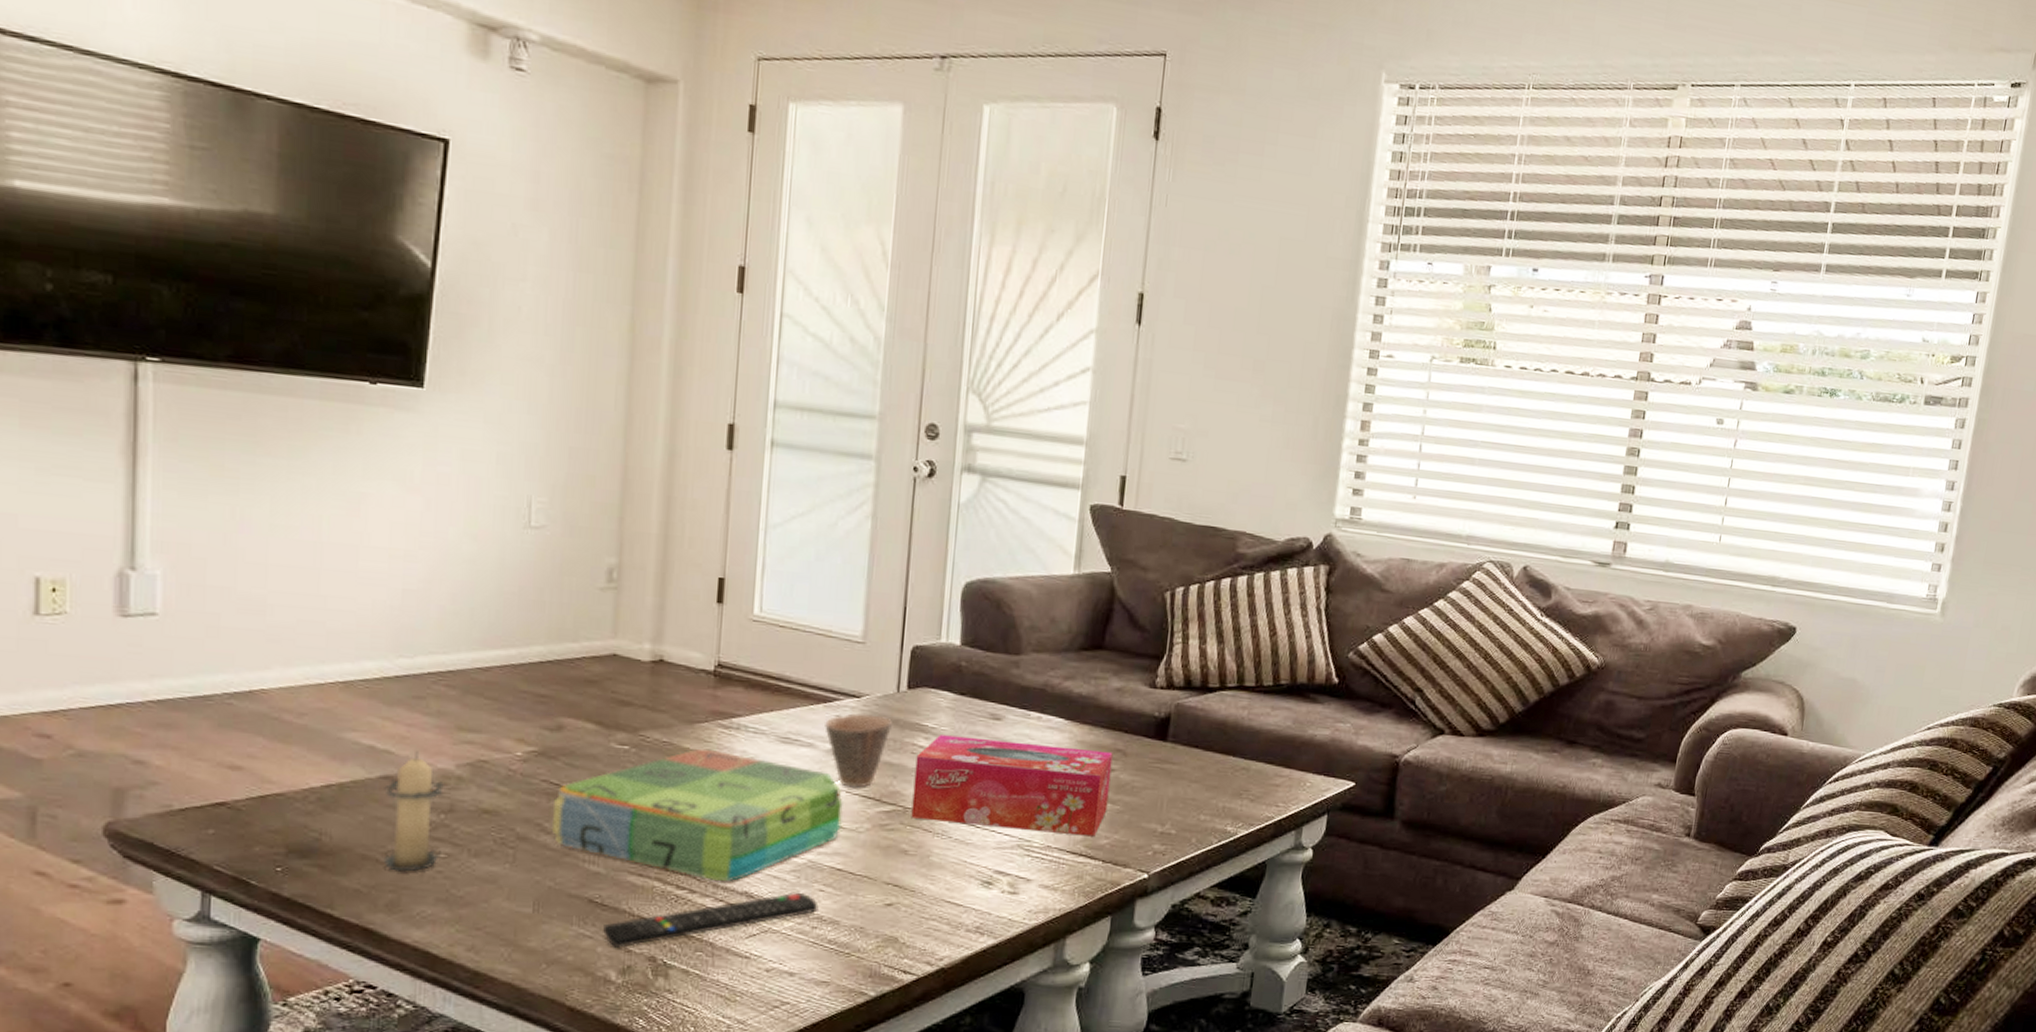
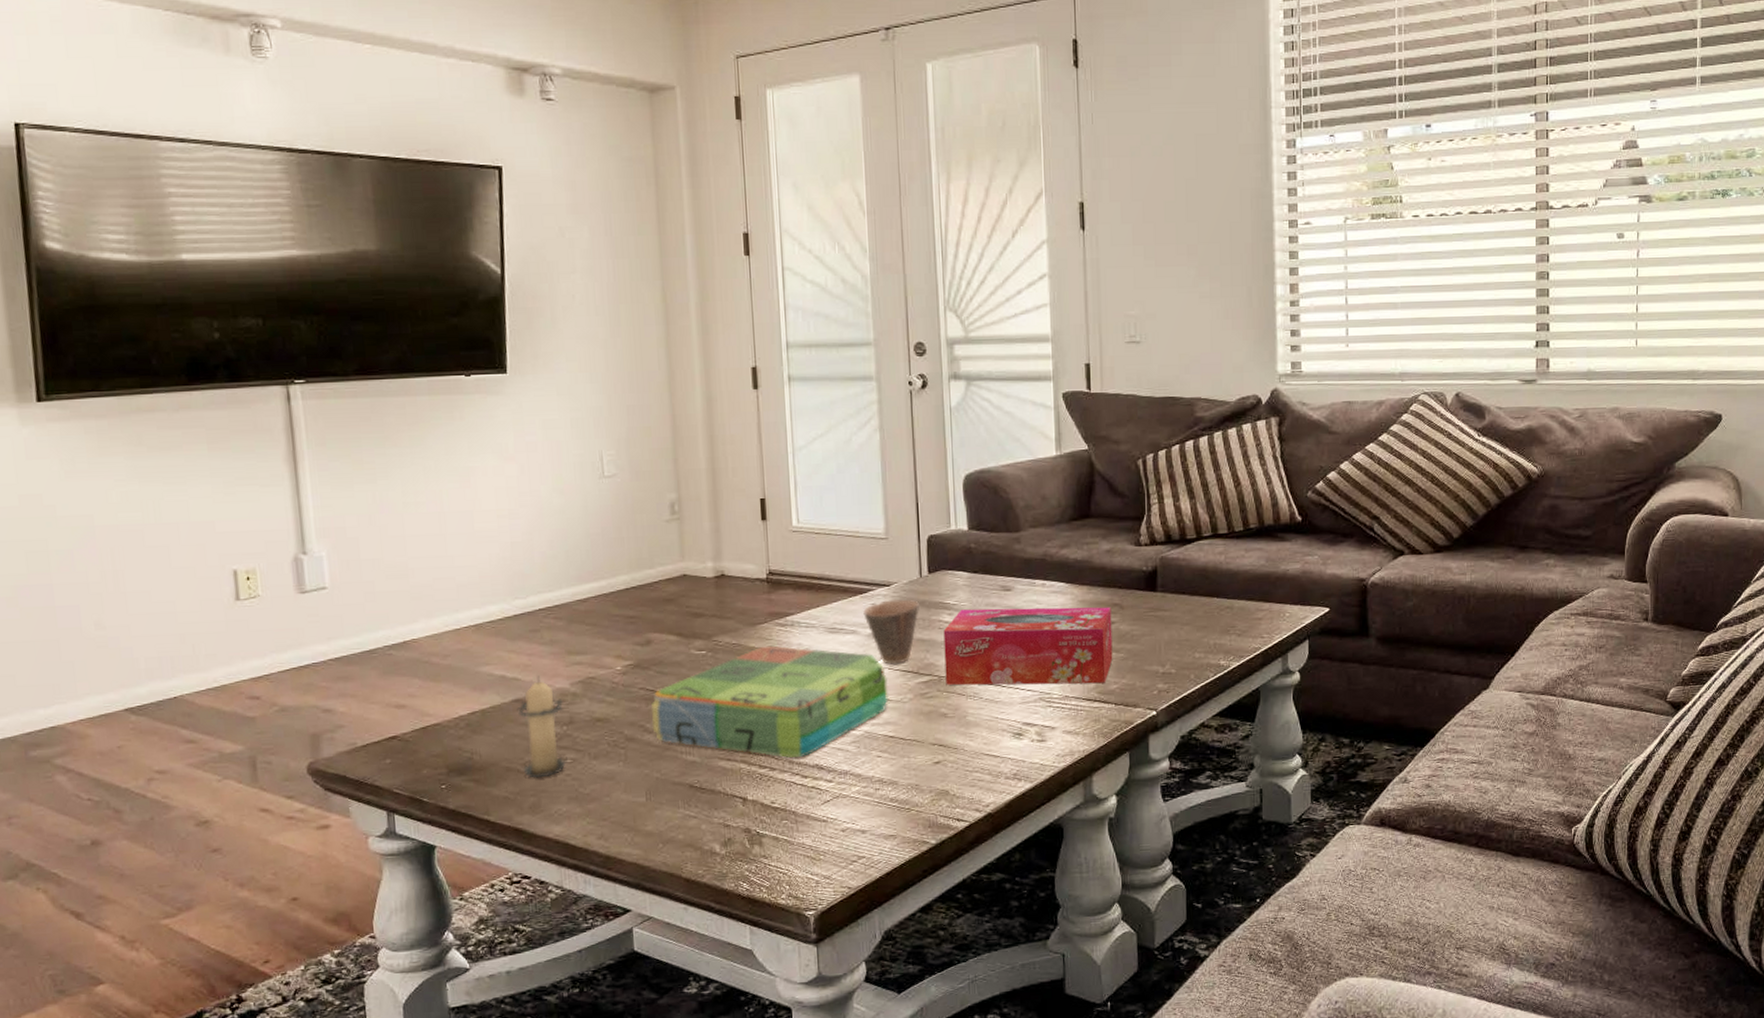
remote control: present [603,892,819,948] -> none [704,760,879,824]

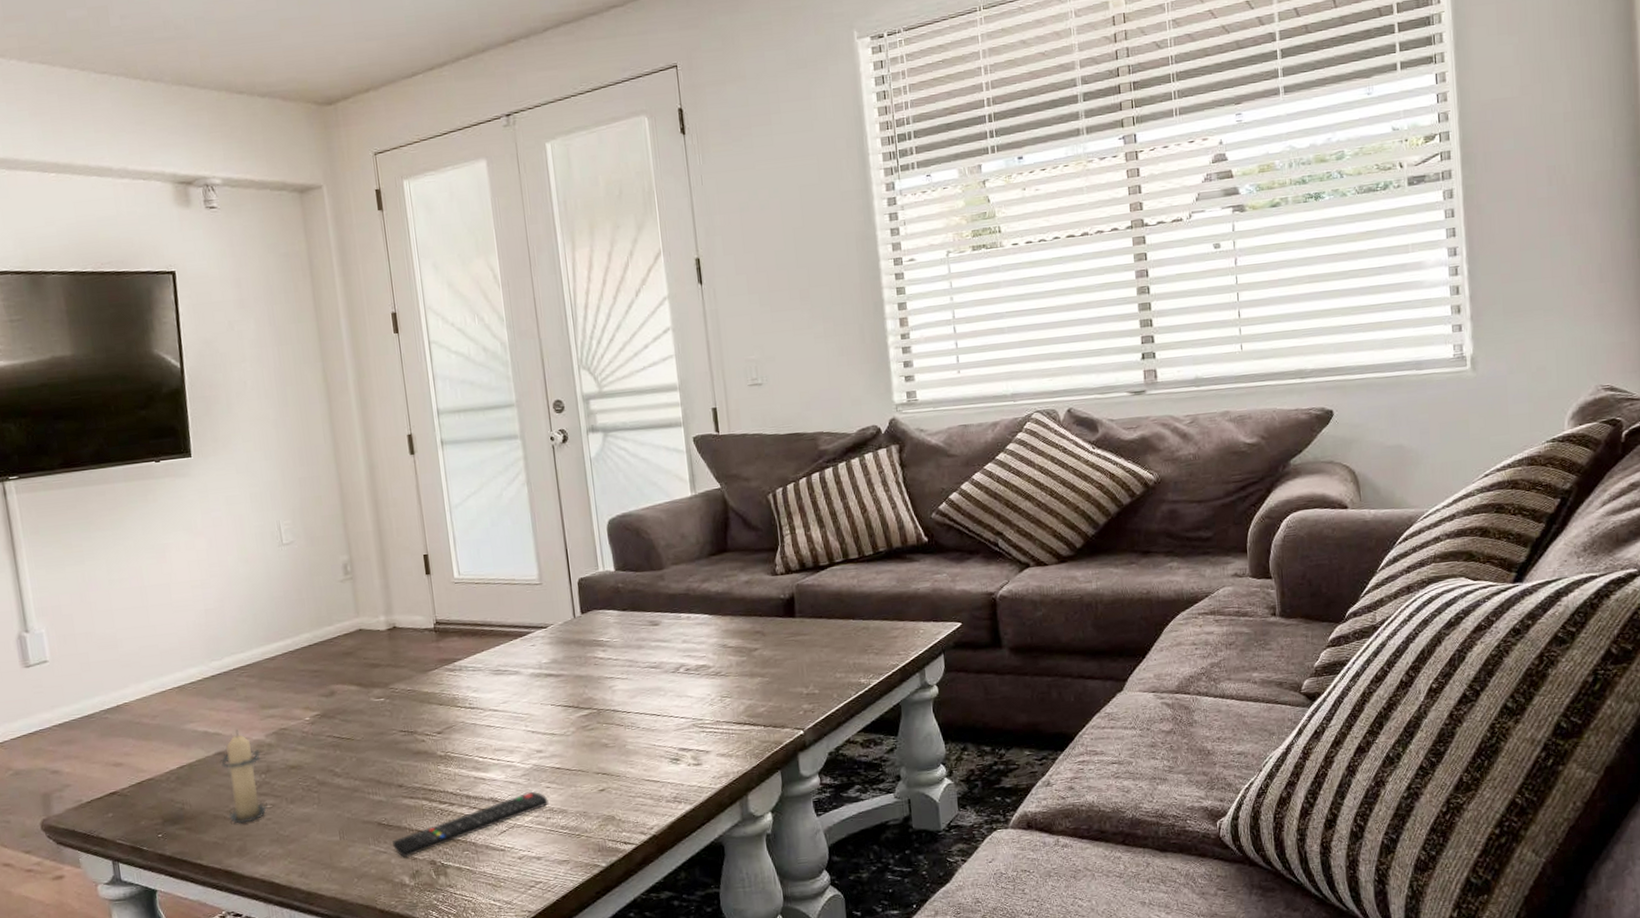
board game: present [650,645,888,758] -> none [338,690,553,793]
remote control: none [704,760,879,824] -> present [392,791,549,858]
cup: present [862,599,919,665] -> none [523,639,575,701]
tissue box: present [943,607,1113,686] -> none [599,634,759,717]

